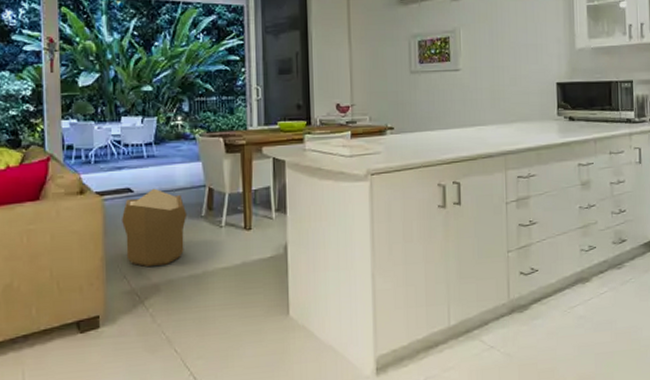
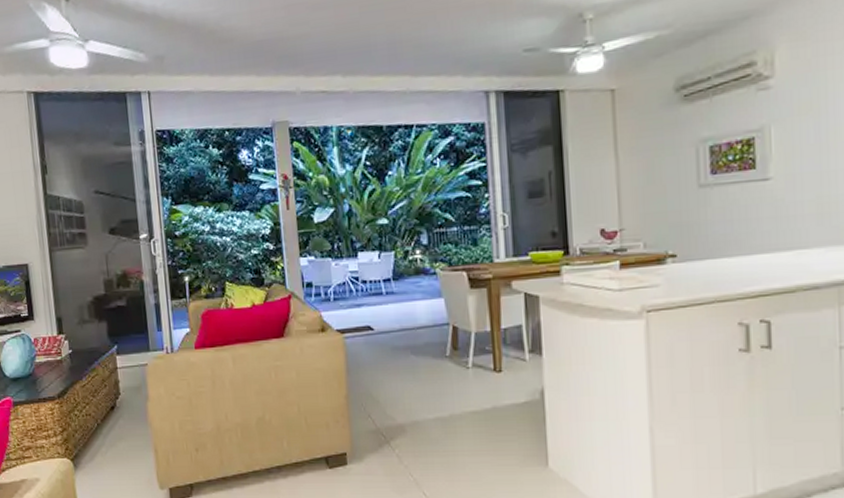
pouf: present [122,188,188,268] -> none [363,326,431,408]

